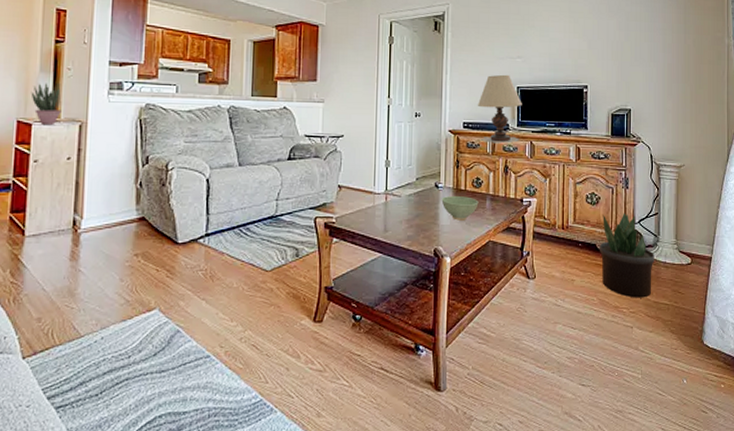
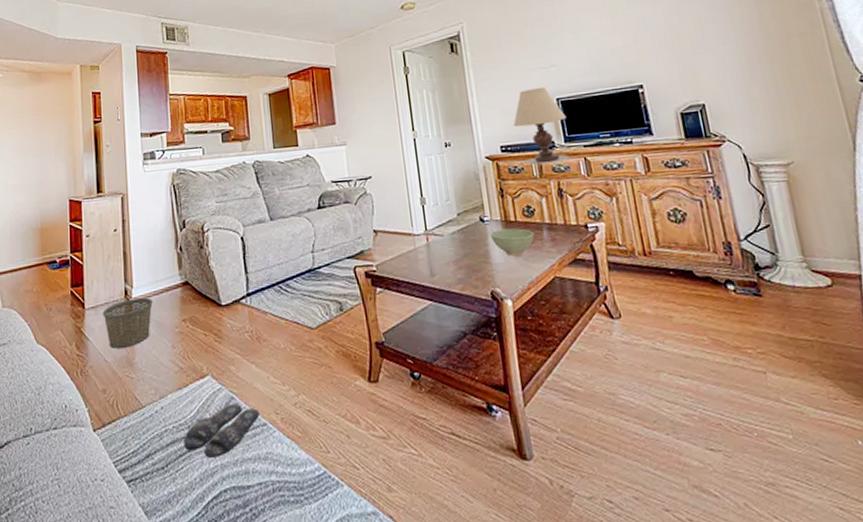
potted plant: present [31,83,61,126] -> none [78,162,105,202]
basket: none [45,230,104,278] -> present [102,297,153,348]
slippers: none [122,336,204,386] -> present [184,403,259,458]
planter: present [599,213,655,298] -> none [694,229,784,335]

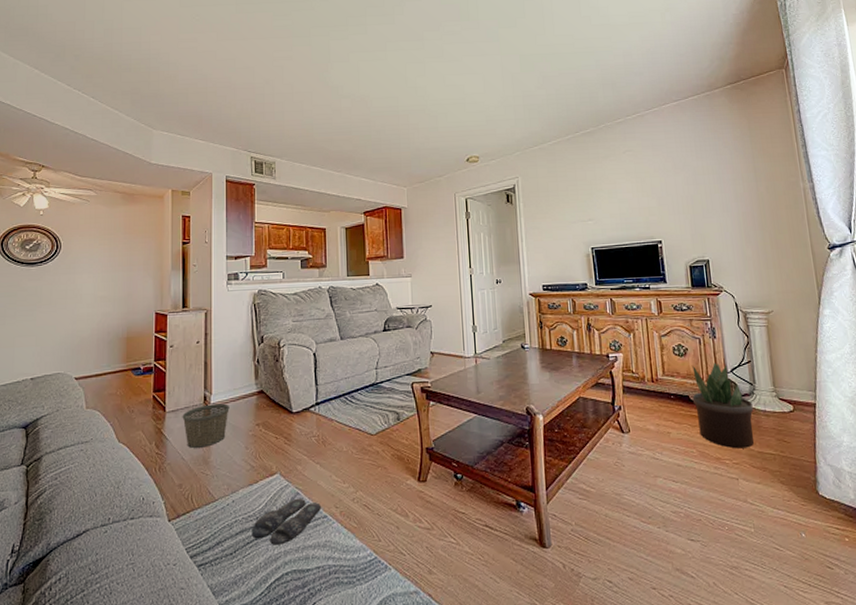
bowl: present [489,228,535,257] -> none [528,355,565,379]
table lamp: present [512,86,571,166] -> none [554,237,600,303]
planter: none [694,229,784,335] -> present [692,362,755,449]

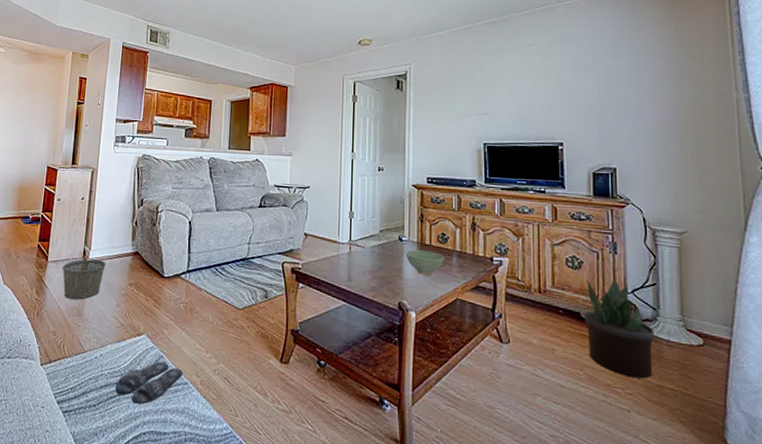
bowl: none [528,355,565,379] -> present [405,250,445,276]

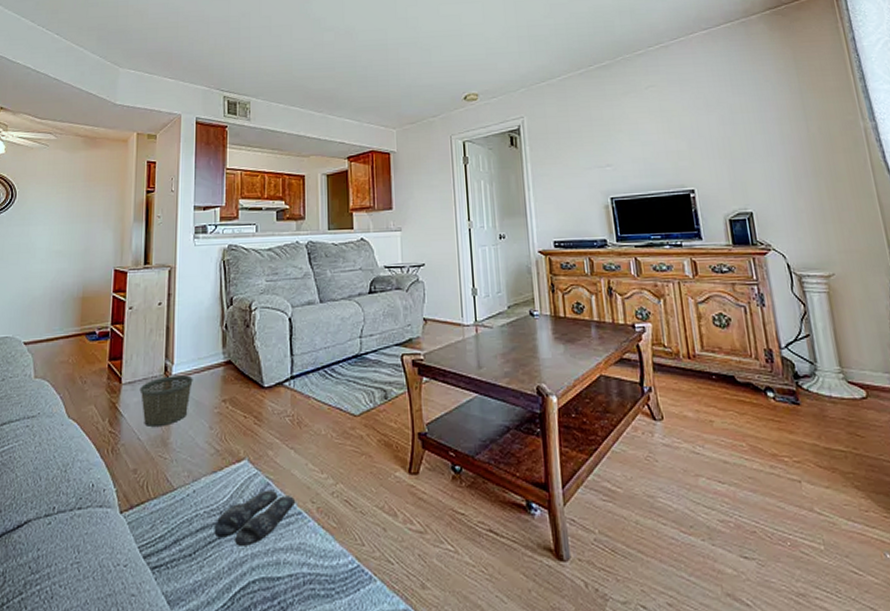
bowl: present [405,250,445,276] -> none [538,324,583,353]
planter: present [583,280,655,379] -> none [737,336,820,443]

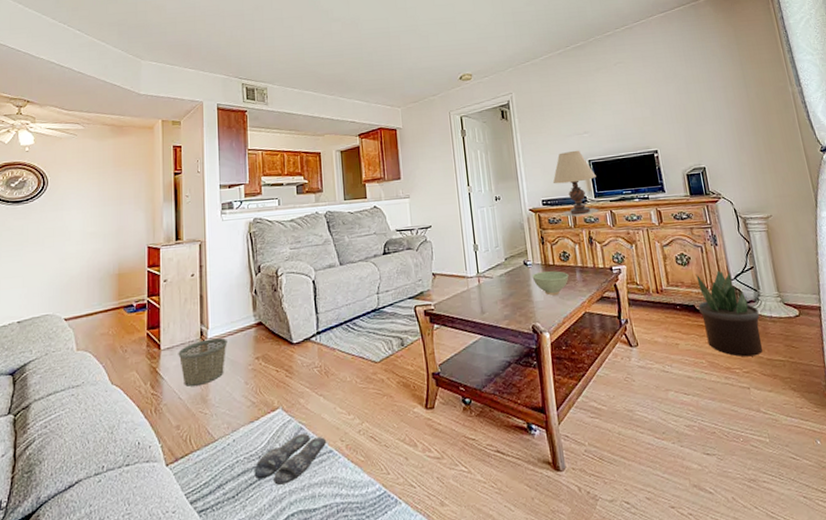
bowl: none [538,324,583,353] -> present [532,271,569,296]
table lamp: none [567,185,622,263] -> present [552,150,600,217]
planter: none [737,336,820,443] -> present [696,270,763,357]

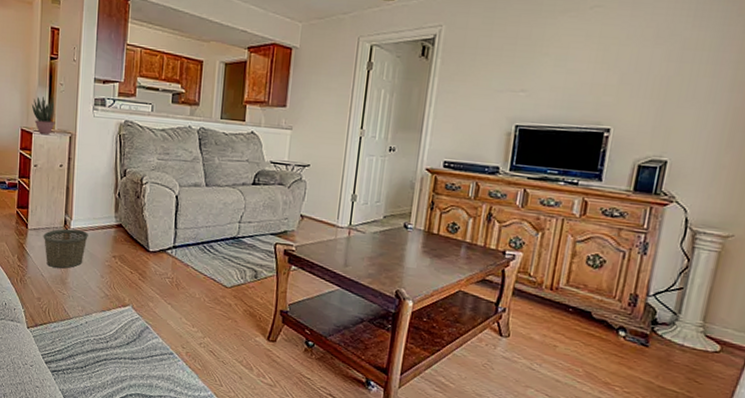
potted plant: none [157,211,183,249] -> present [31,96,55,136]
slippers: present [254,433,326,485] -> none [101,331,168,370]
bowl: present [532,271,569,296] -> none [409,238,452,266]
table lamp: present [552,150,600,217] -> none [462,110,520,189]
planter: present [696,270,763,357] -> none [592,281,669,380]

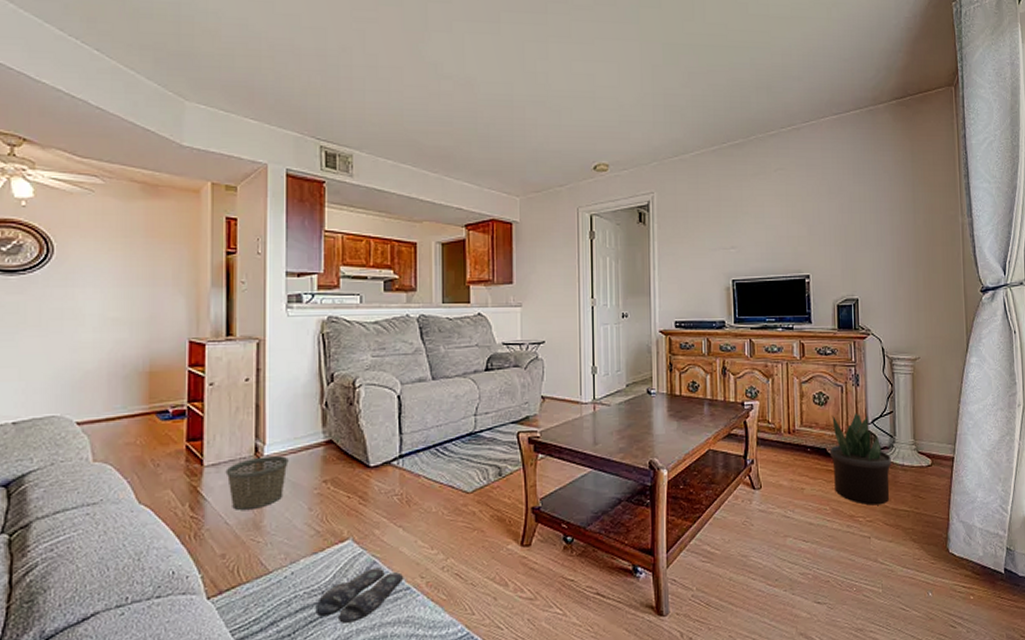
potted plant: present [31,96,55,136] -> none [202,299,237,345]
slippers: none [101,331,168,370] -> present [315,567,403,623]
planter: none [592,281,669,380] -> present [829,413,891,506]

